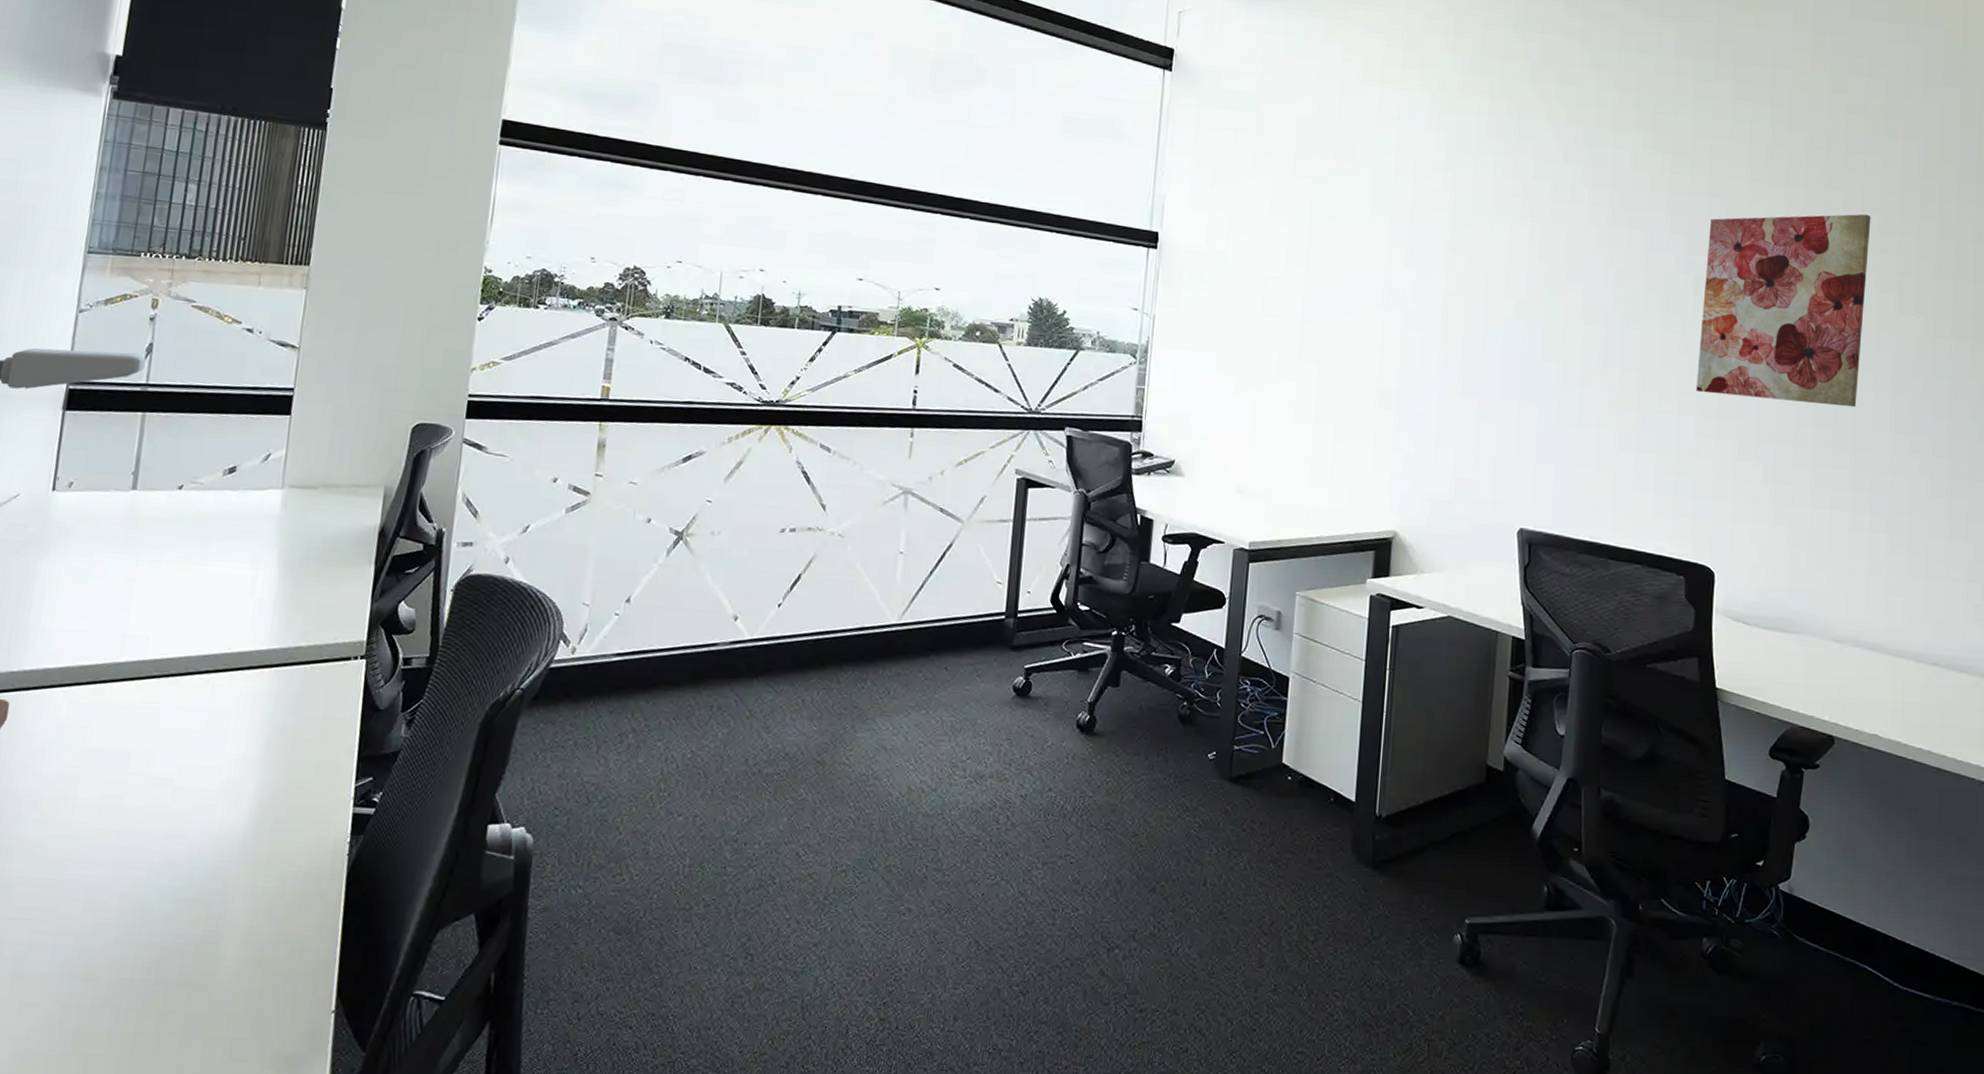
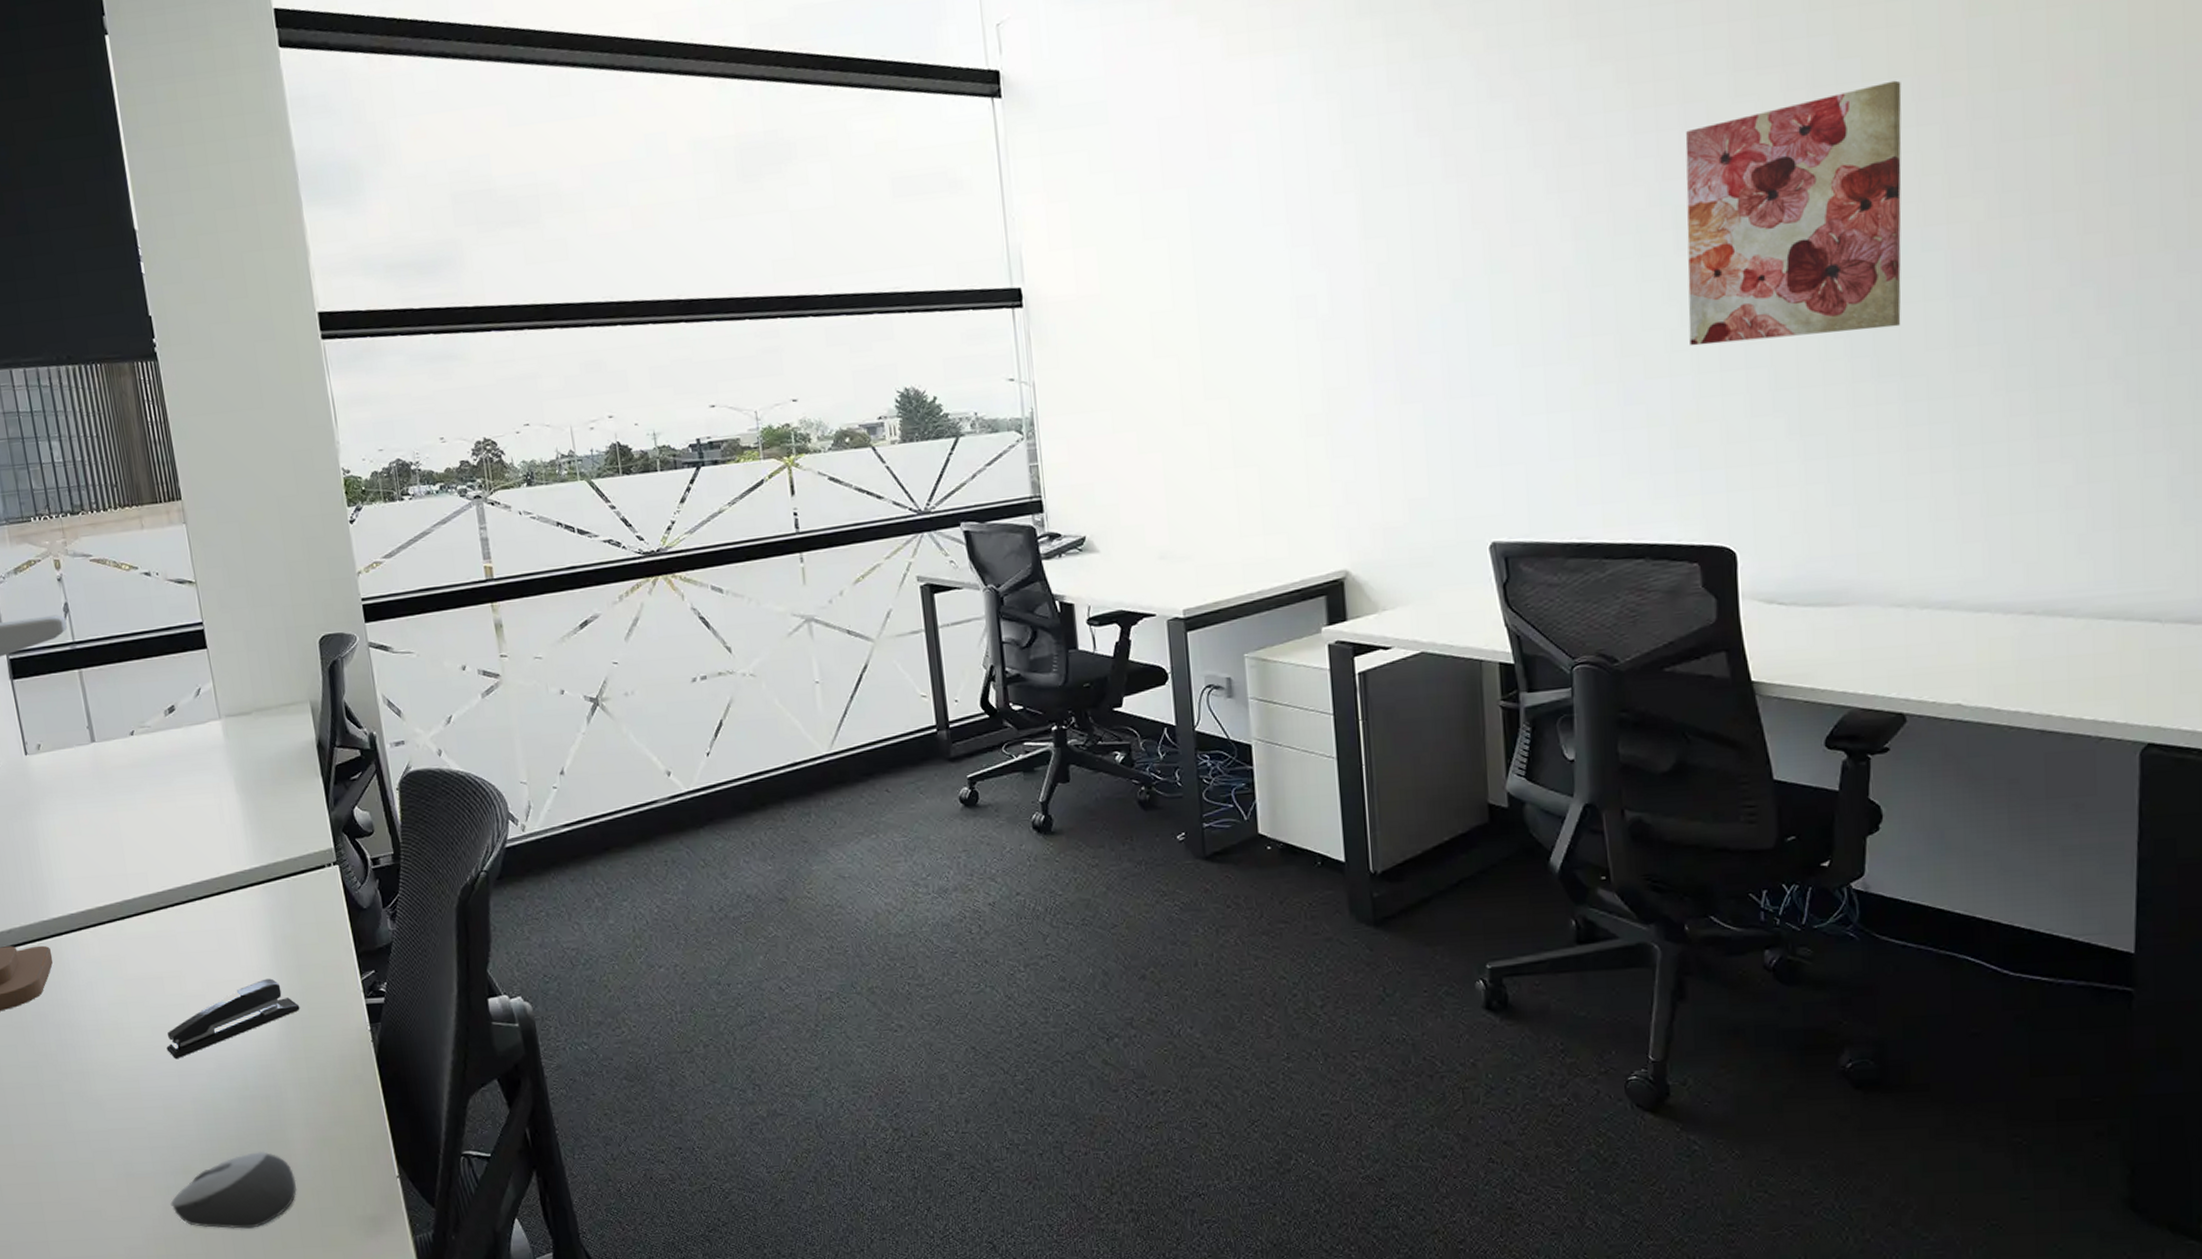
computer mouse: none [56,963,215,1054] -> present [170,1150,298,1229]
stapler: none [109,770,278,847] -> present [166,978,300,1060]

